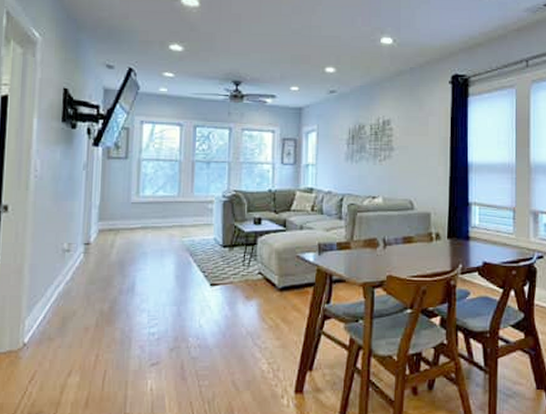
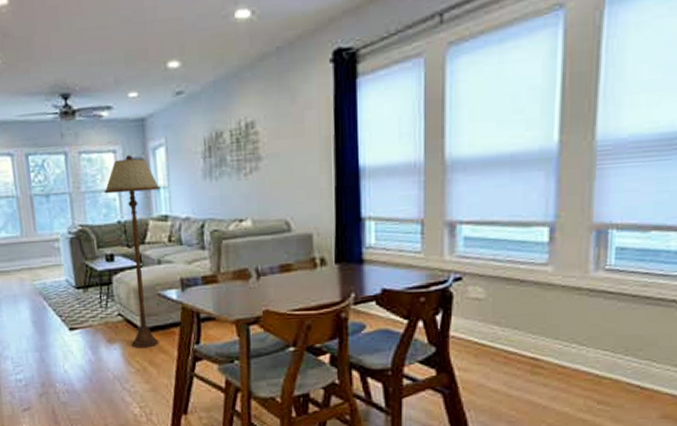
floor lamp: none [260,136,309,306] -> present [103,155,161,348]

